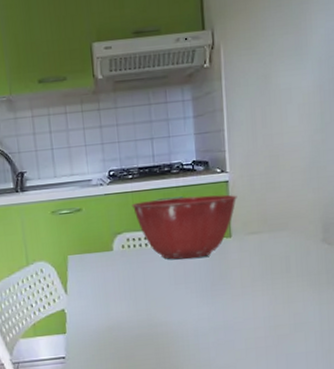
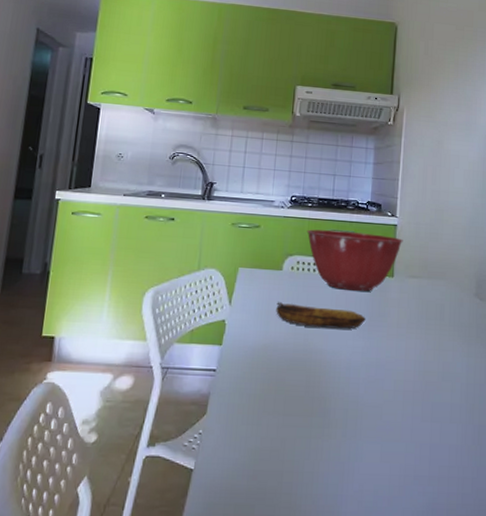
banana: none [113,278,208,302] -> present [276,302,366,329]

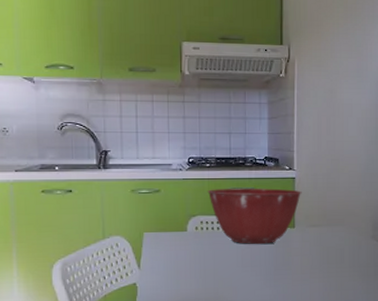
banana: present [276,302,366,329] -> none [184,261,271,282]

